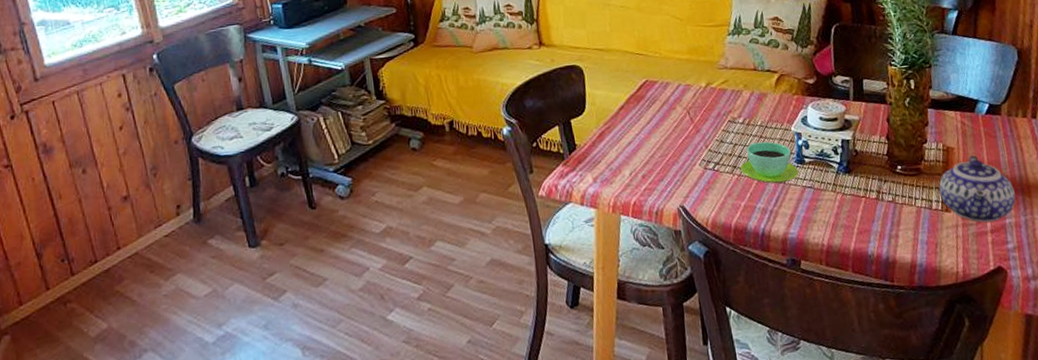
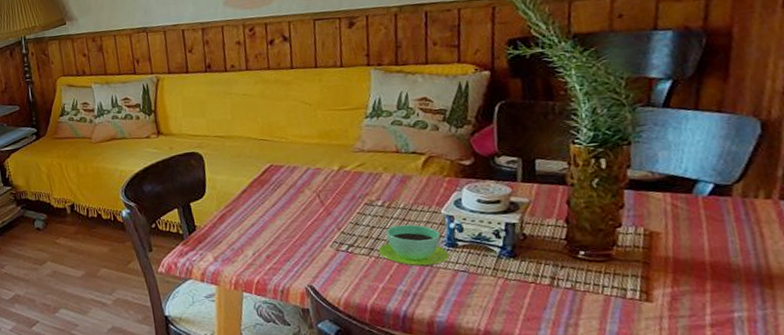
teapot: present [939,155,1016,223] -> none [636,240,750,315]

